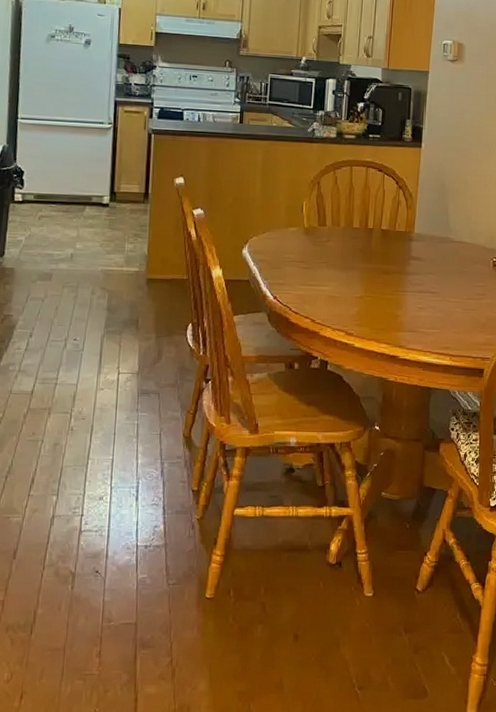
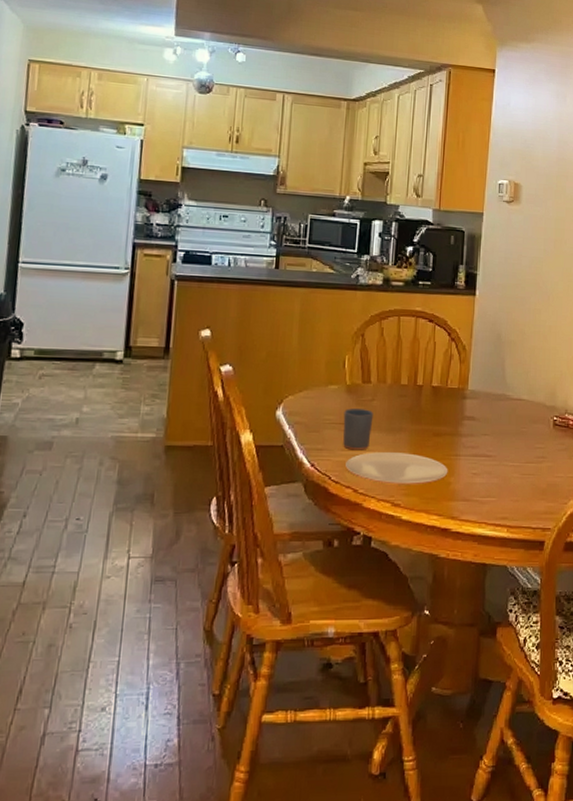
mug: none [301,248,329,286] -> present [343,408,374,450]
plate: none [304,287,396,317] -> present [346,452,448,485]

